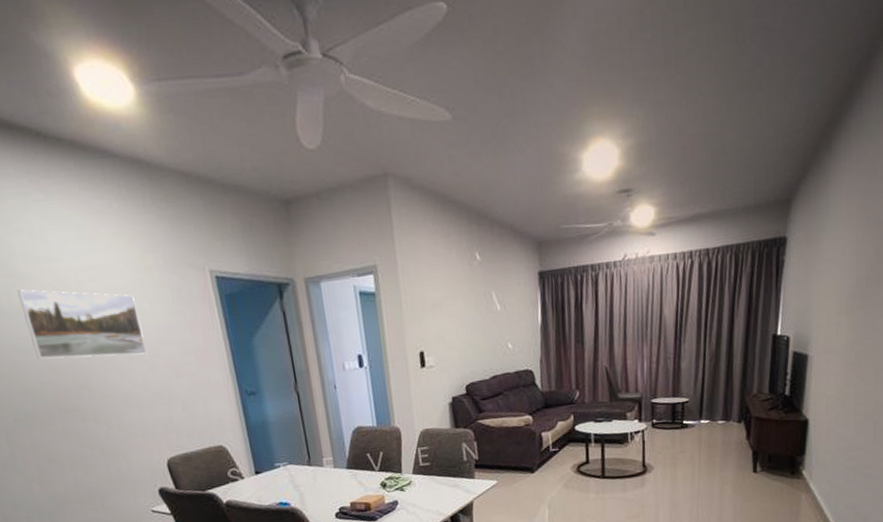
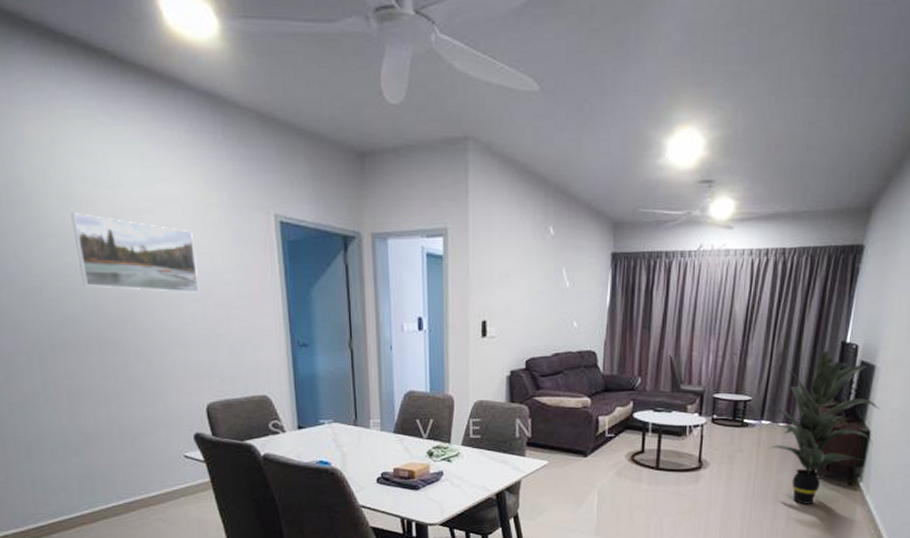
indoor plant: none [708,344,816,498] -> present [770,350,880,504]

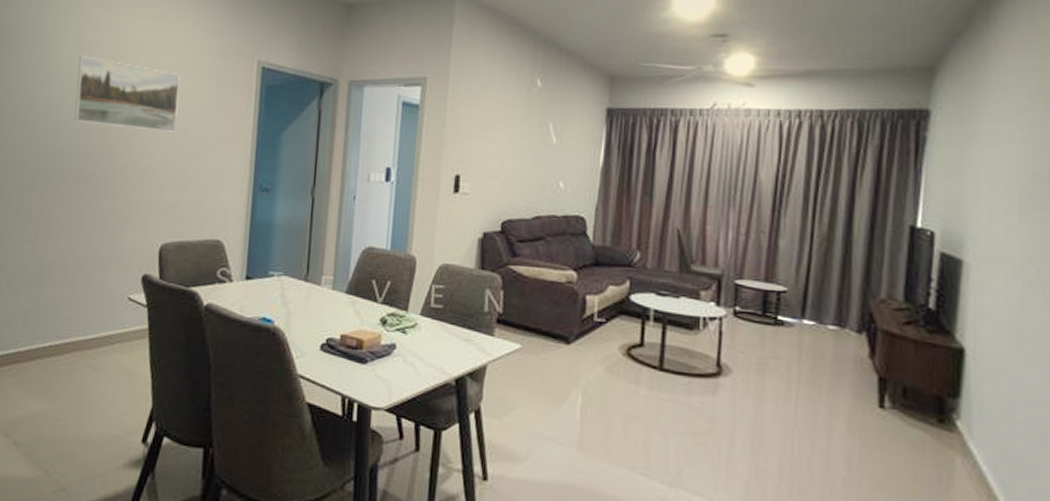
indoor plant: present [770,350,880,504] -> none [814,235,976,444]

